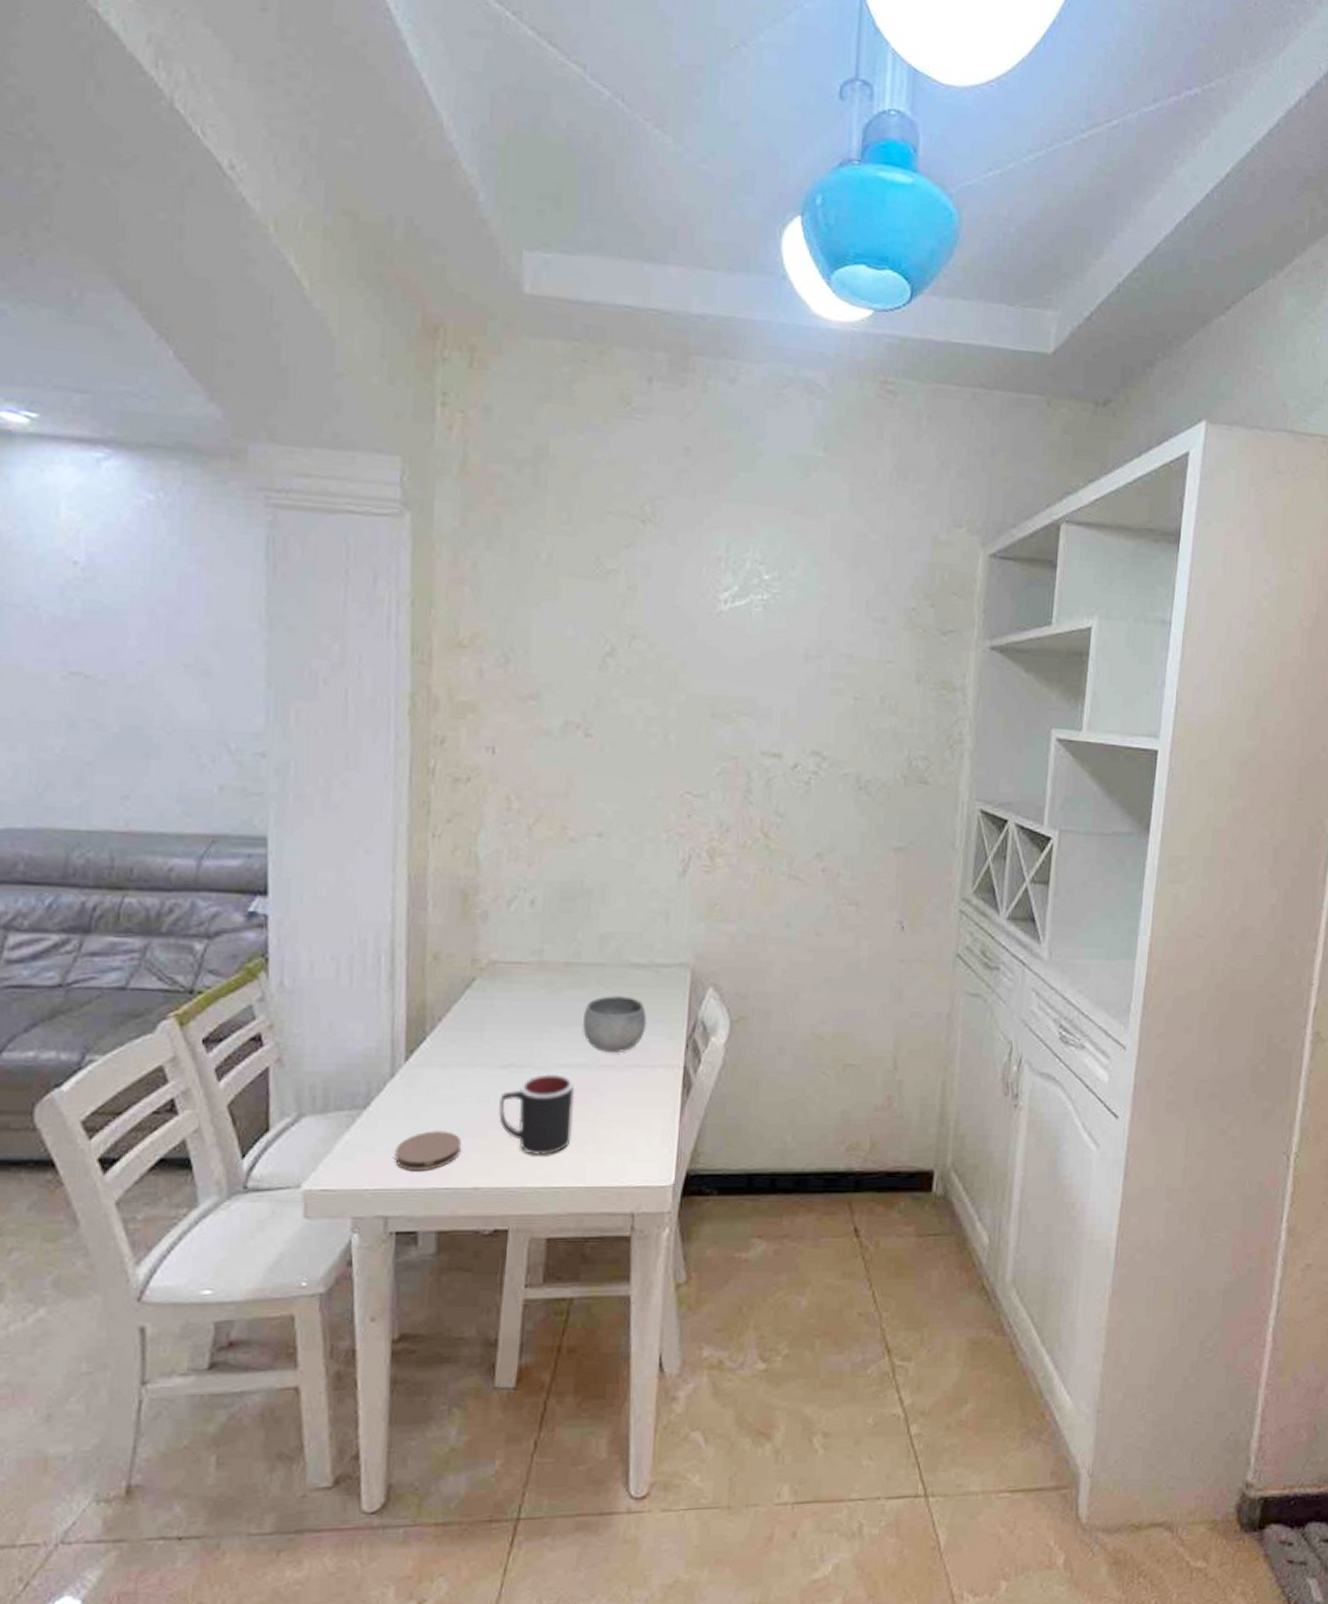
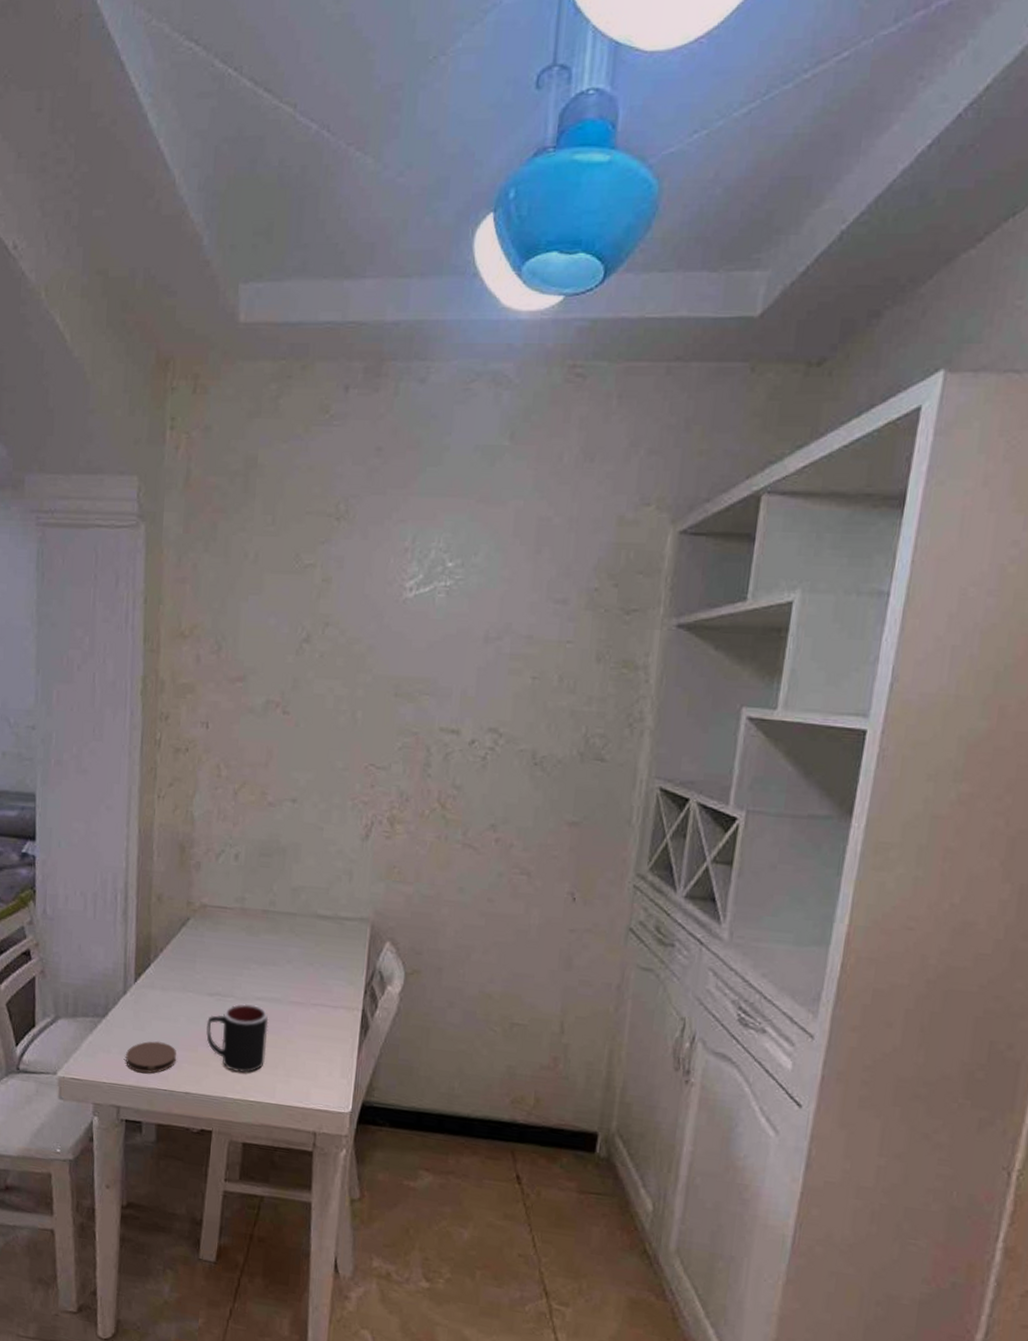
bowl: present [582,996,647,1054] -> none [275,942,331,992]

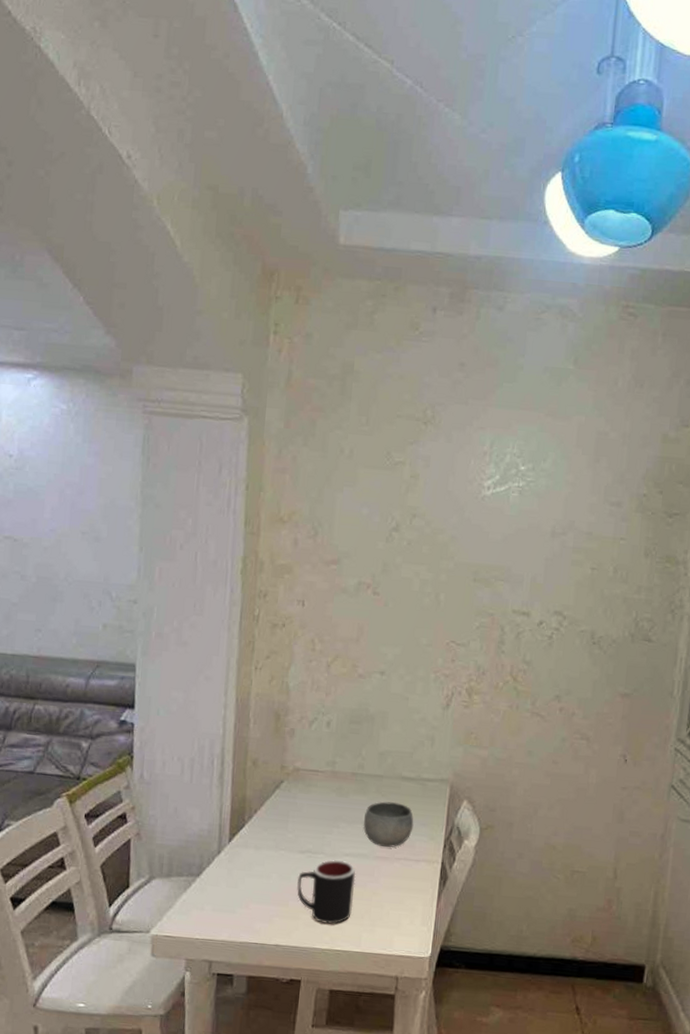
coaster: present [125,1041,177,1074] -> none [218,897,268,928]
bowl: none [275,942,331,992] -> present [363,801,414,848]

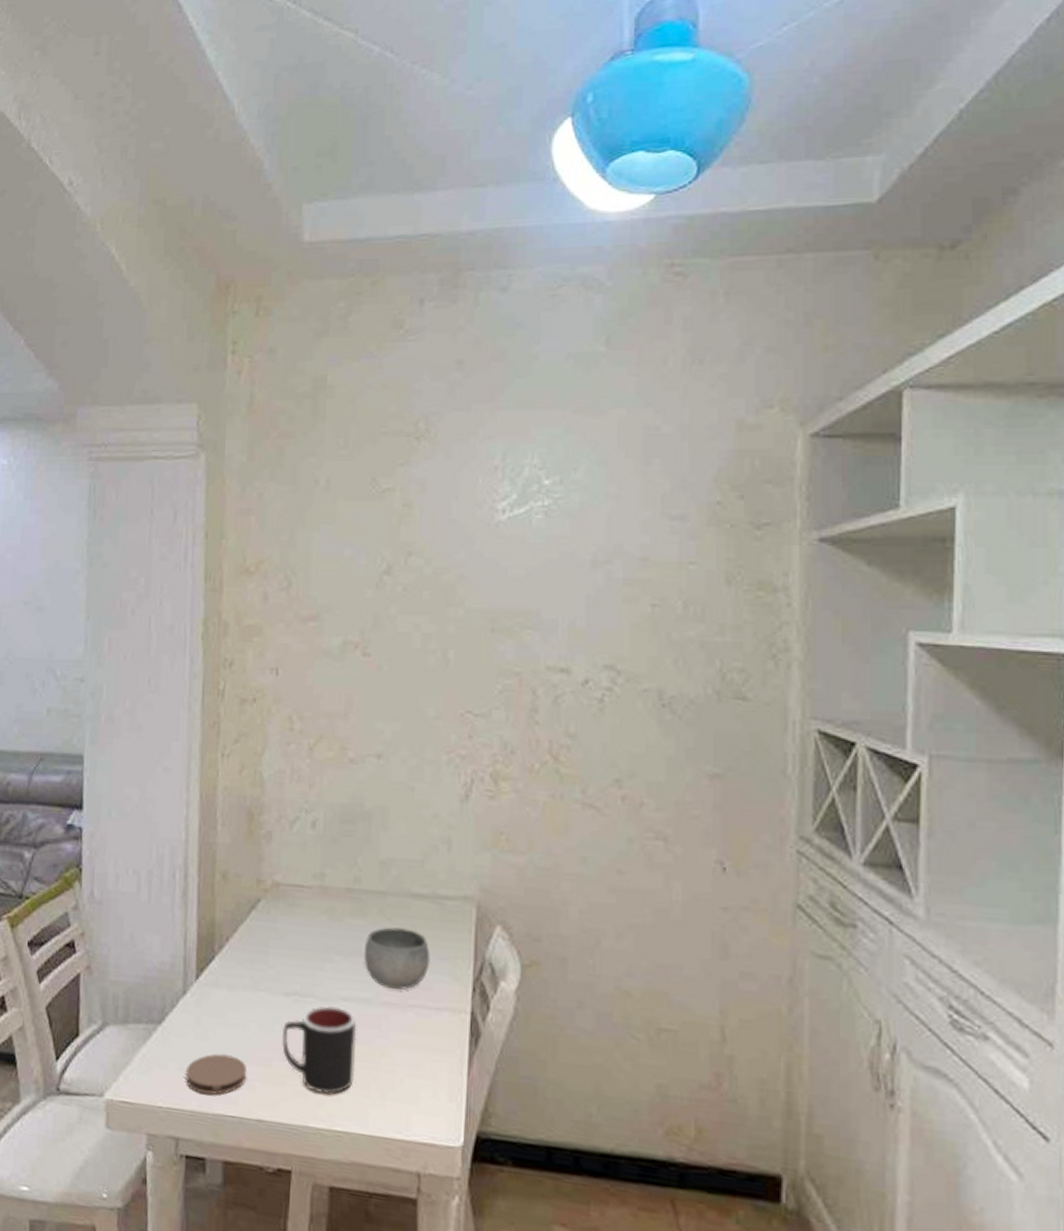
coaster: none [218,897,268,928] -> present [185,1053,247,1095]

